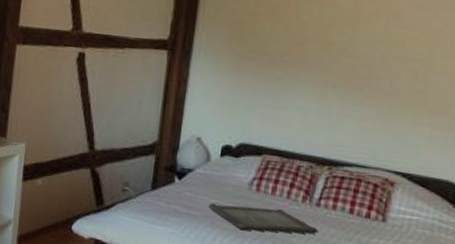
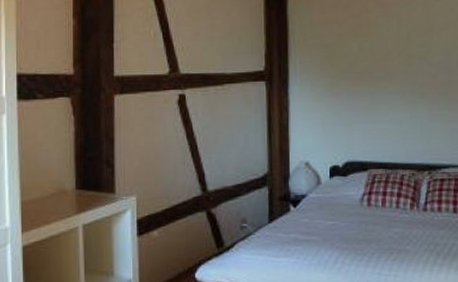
serving tray: present [209,203,319,234] -> none [326,220,430,248]

